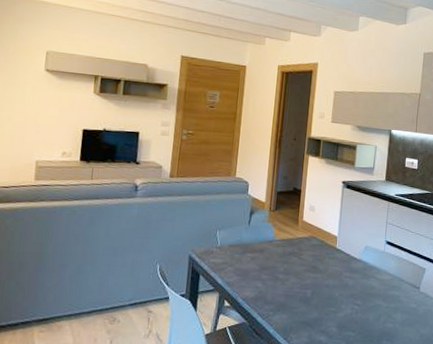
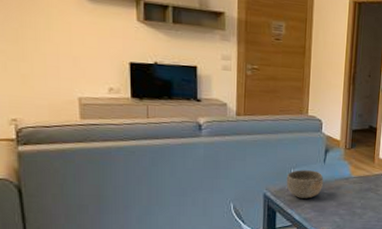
bowl: none [211,231,248,262] -> present [286,170,324,199]

